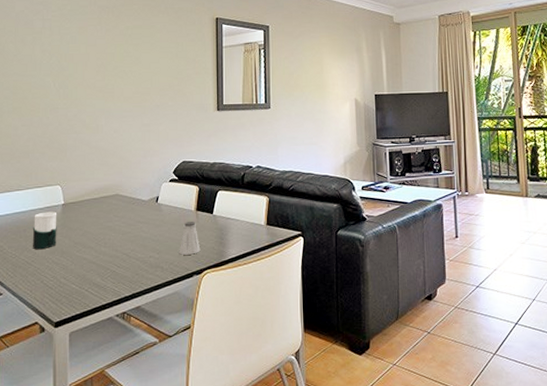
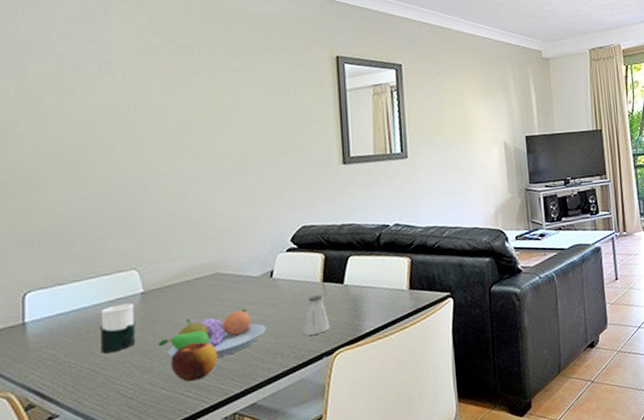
fruit bowl: none [72,226,151,264] -> present [158,308,266,357]
apple: none [80,250,114,281] -> present [171,342,218,382]

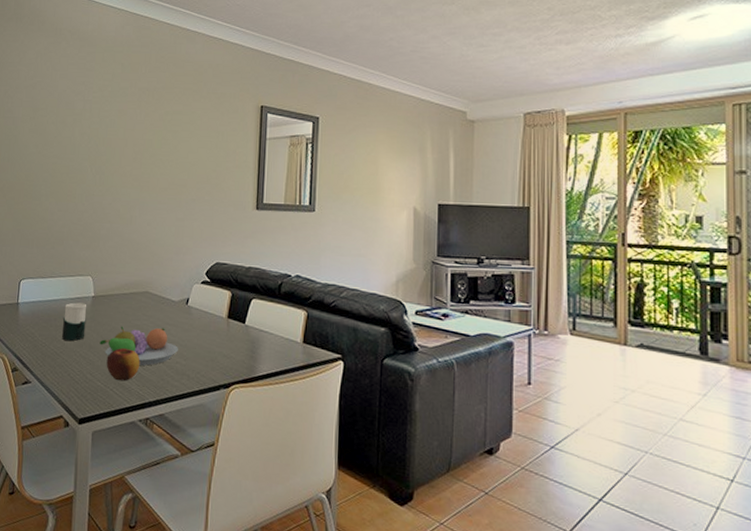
saltshaker: present [302,295,331,336] -> none [206,329,230,366]

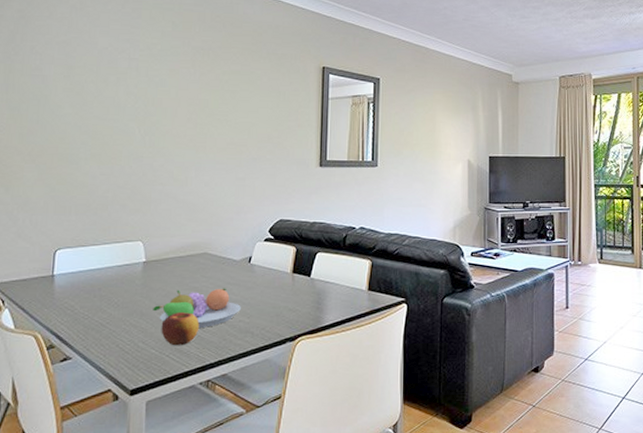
cup: present [62,302,87,341] -> none [108,269,138,311]

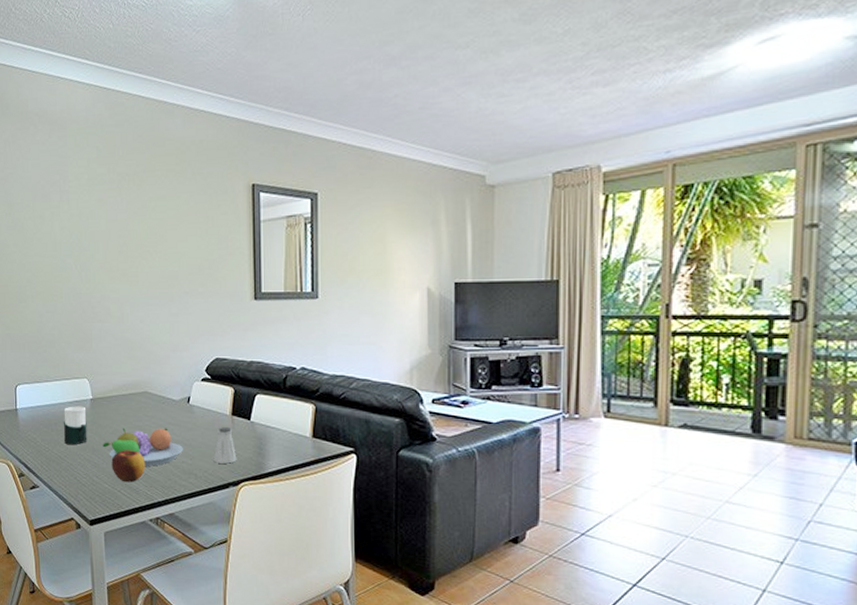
cup: none [108,269,138,311] -> present [63,406,87,445]
saltshaker: none [271,285,296,320] -> present [213,427,237,464]

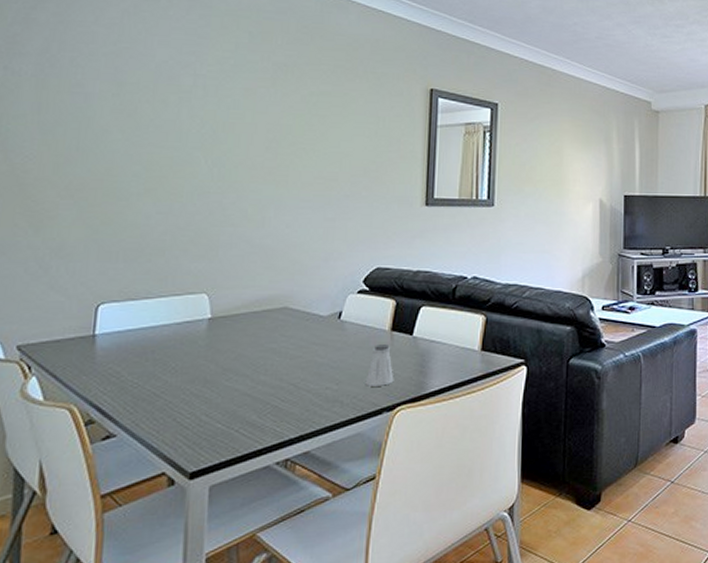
cup: present [63,406,87,445] -> none [164,327,201,378]
fruit bowl: present [103,427,183,466] -> none [219,349,328,397]
apple: present [111,450,146,483] -> none [229,378,277,419]

